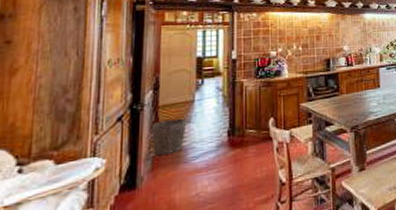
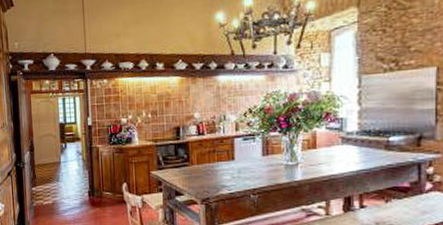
waste bin: present [149,119,187,155] -> none [30,177,57,205]

